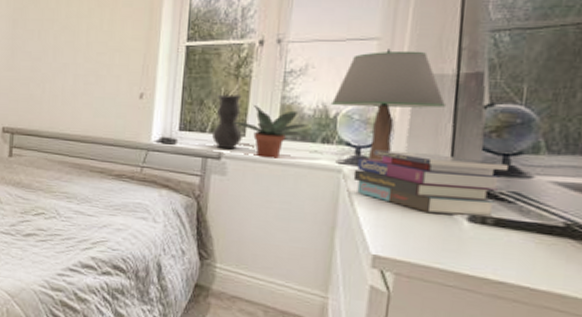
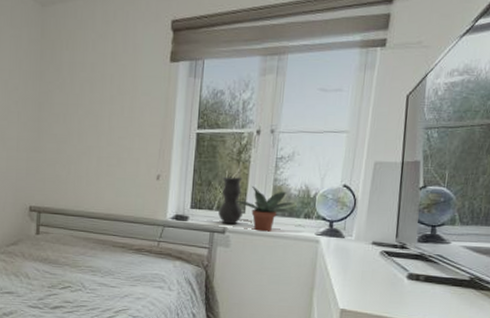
table lamp: present [330,49,447,161] -> none [311,140,395,232]
books: present [353,149,508,217] -> none [327,223,435,275]

